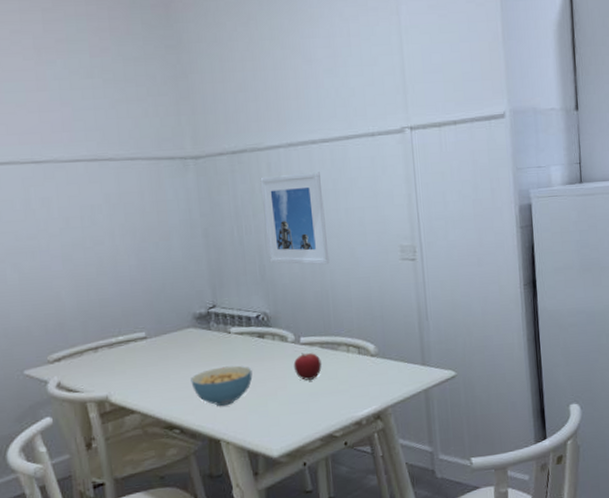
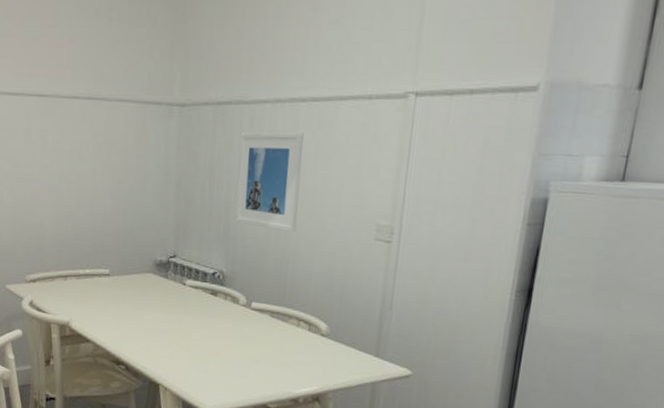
cereal bowl: present [190,365,253,407] -> none [142,315,200,354]
fruit: present [293,353,322,380] -> none [240,318,269,347]

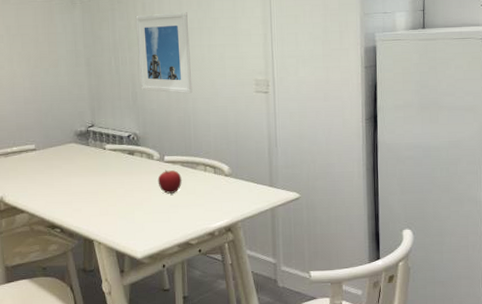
fruit: none [240,318,269,347] -> present [157,169,182,194]

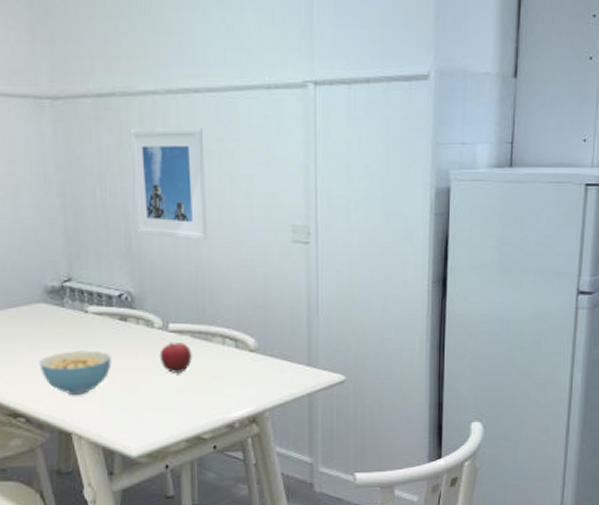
cereal bowl: none [71,177,123,212] -> present [39,350,112,396]

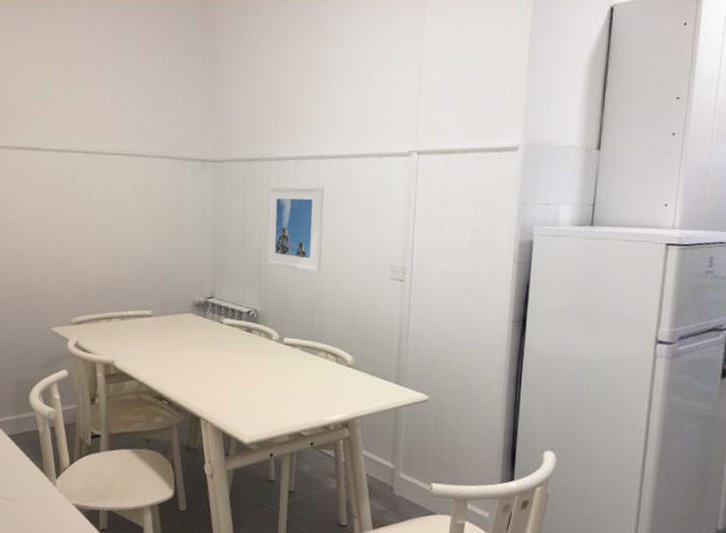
cereal bowl: present [39,350,112,396] -> none [183,352,237,388]
fruit: present [159,341,192,373] -> none [274,352,300,379]

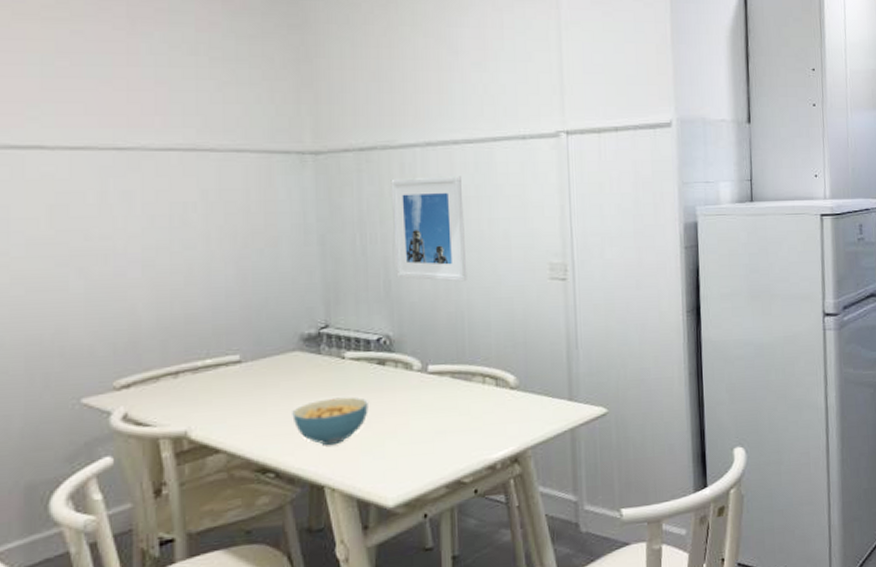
cereal bowl: none [183,352,237,388] -> present [292,397,368,446]

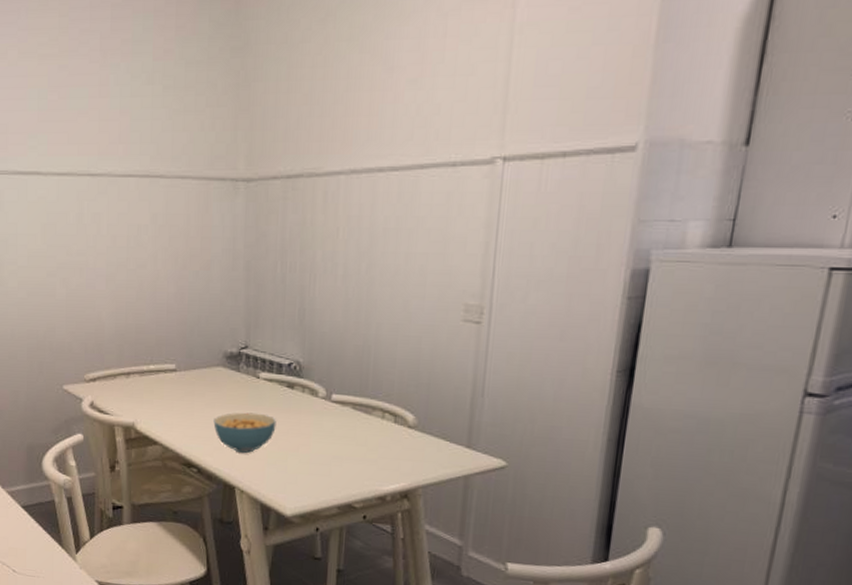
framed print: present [391,176,467,282] -> none [310,206,383,316]

